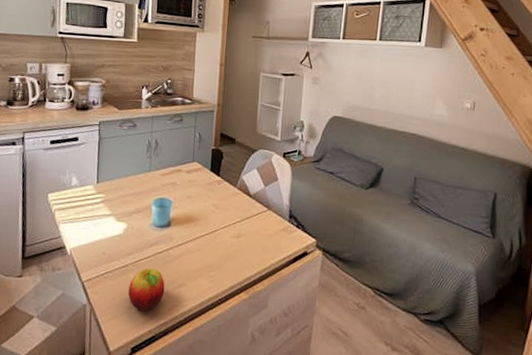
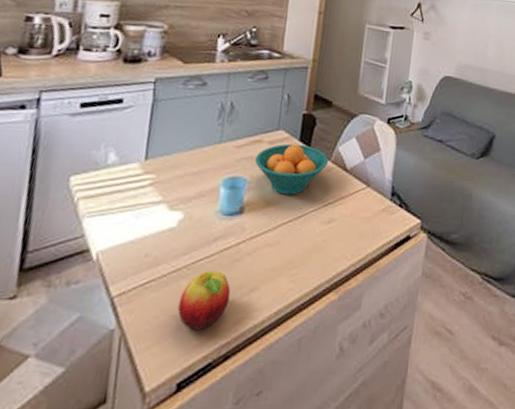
fruit bowl: none [177,173,235,214] -> present [255,143,329,195]

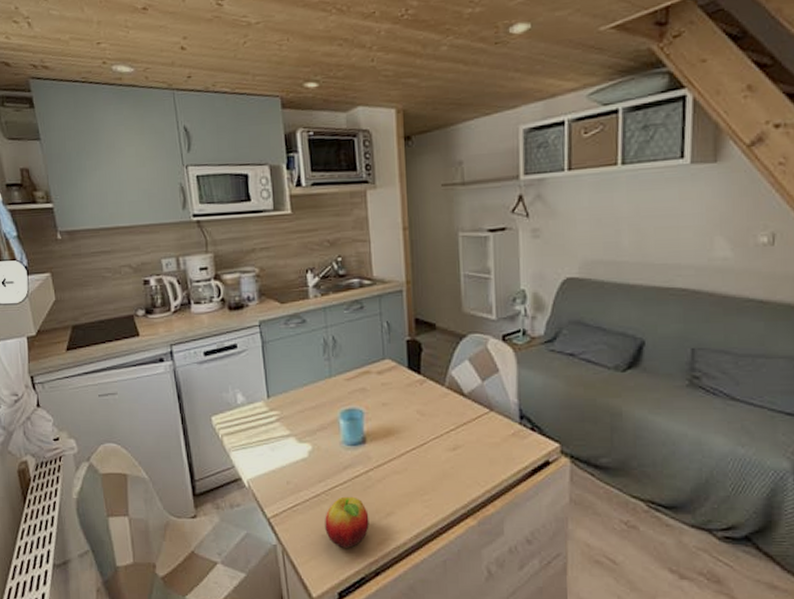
fruit bowl: present [255,143,329,195] -> none [367,372,443,423]

